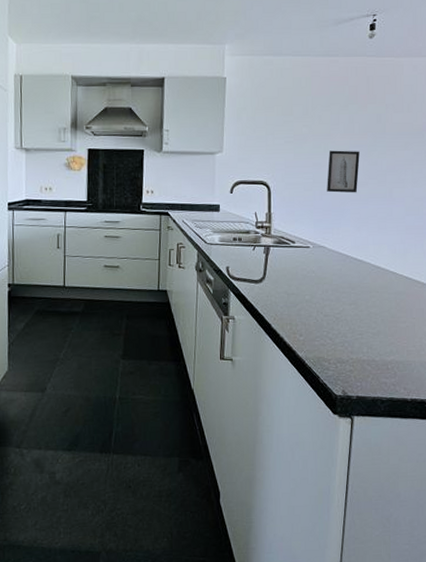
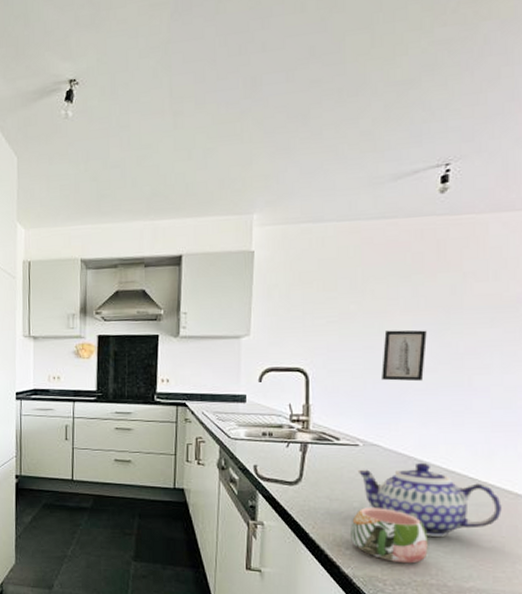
mug: none [304,299,361,345] -> present [351,508,428,564]
teapot: none [308,260,413,321] -> present [357,462,502,537]

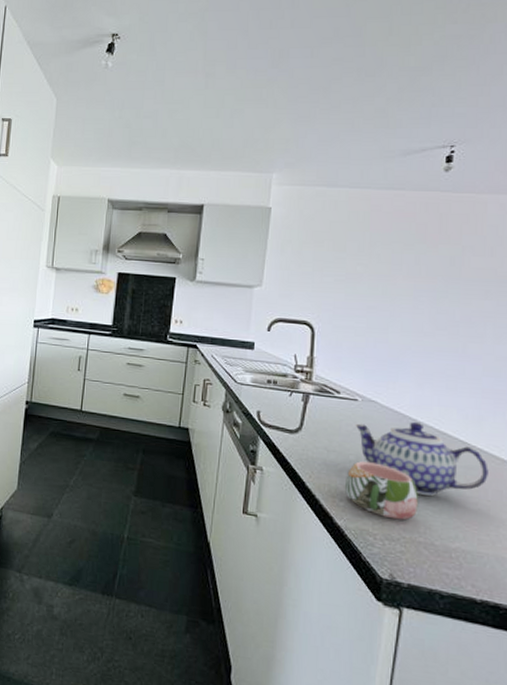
wall art: present [382,330,427,382] -> none [383,293,426,344]

